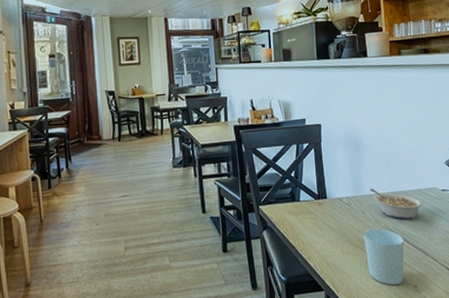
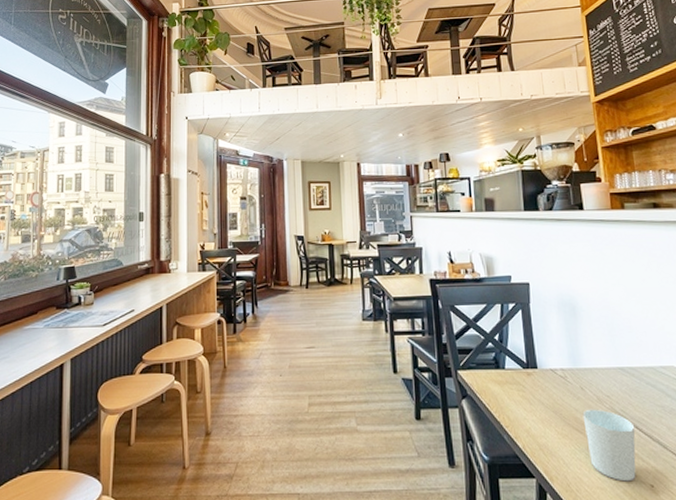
legume: present [370,189,423,220] -> none [590,362,659,402]

